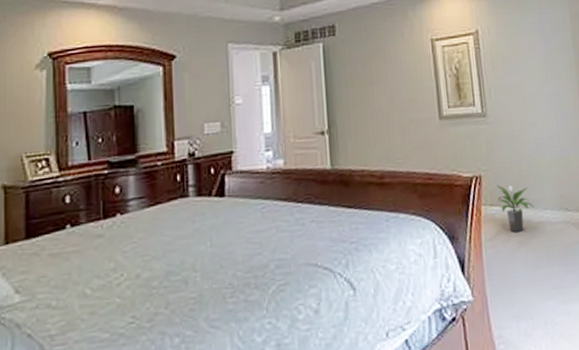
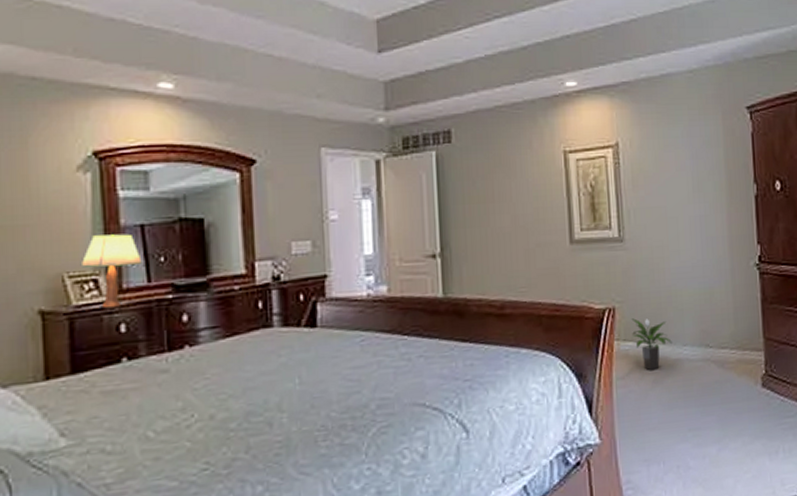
table lamp: none [35,118,84,184] -> present [80,231,142,309]

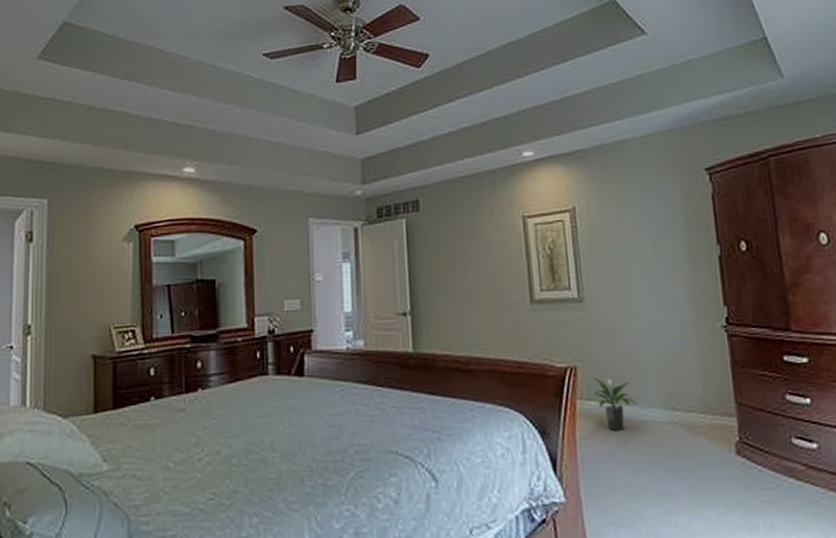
table lamp: present [80,231,142,309] -> none [123,290,168,355]

